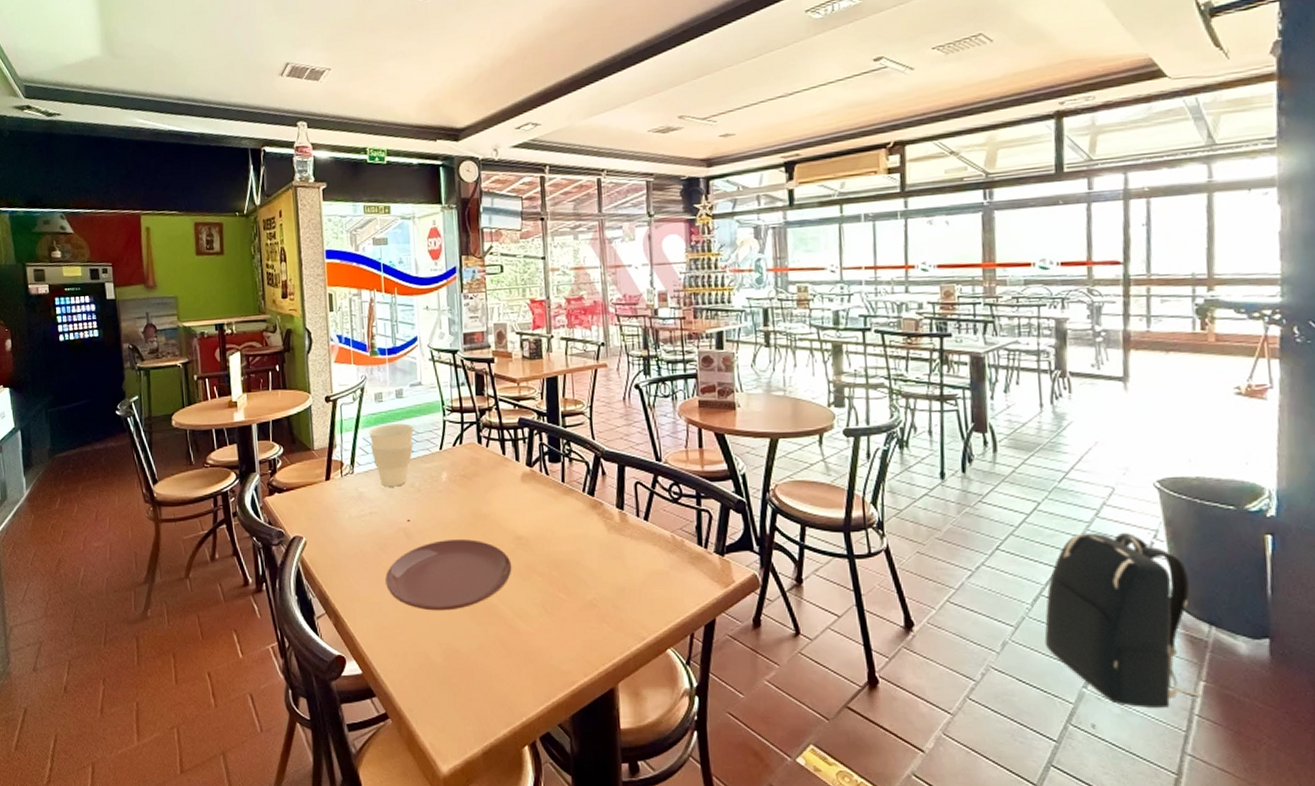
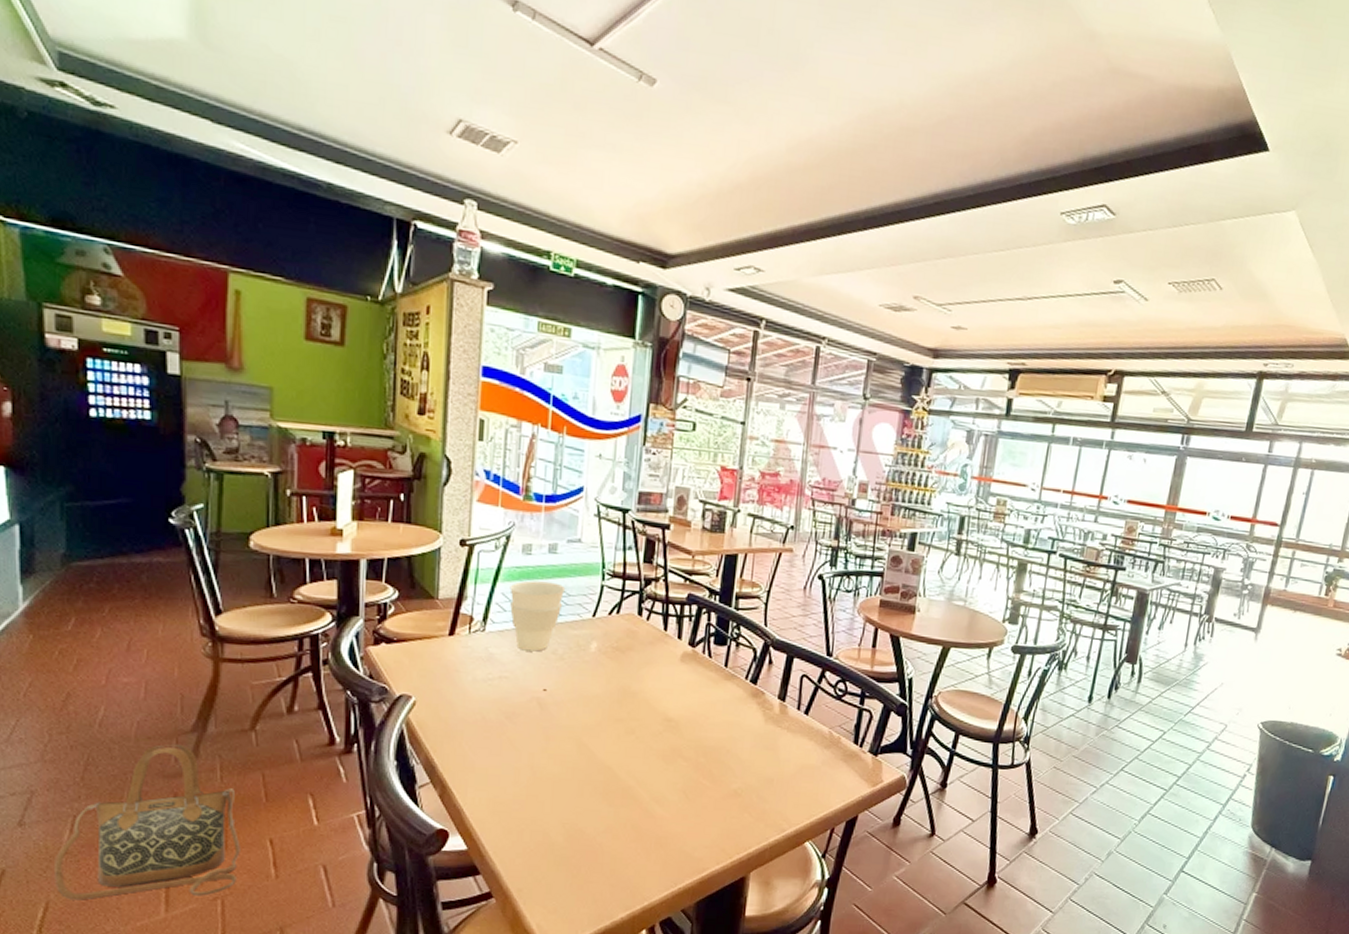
handbag: none [59,594,187,733] -> present [55,743,241,900]
plate: present [385,539,512,611] -> none [508,714,657,790]
backpack: present [1044,532,1202,708] -> none [1142,762,1266,913]

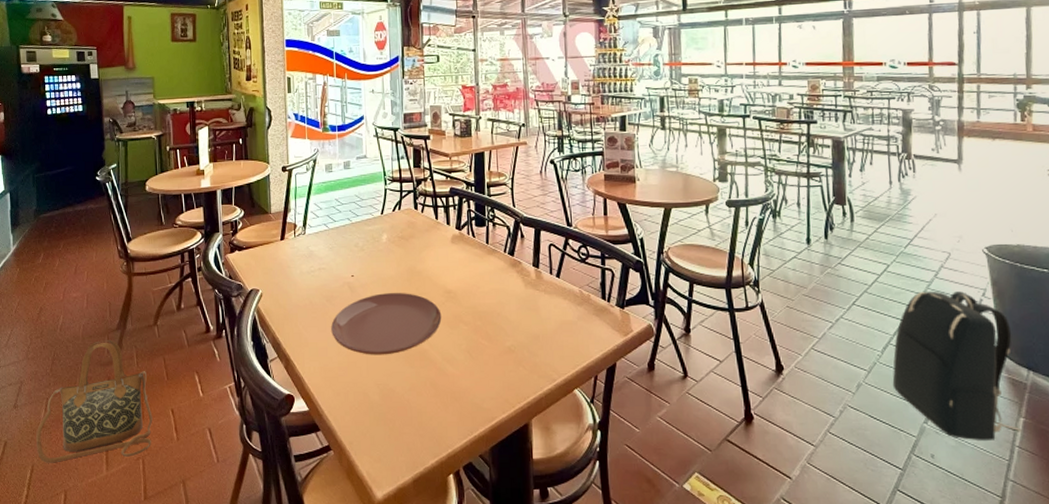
plate: none [508,714,657,790] -> present [331,293,442,355]
cup: present [509,580,566,652] -> none [319,191,360,246]
backpack: none [1142,762,1266,913] -> present [892,291,1022,440]

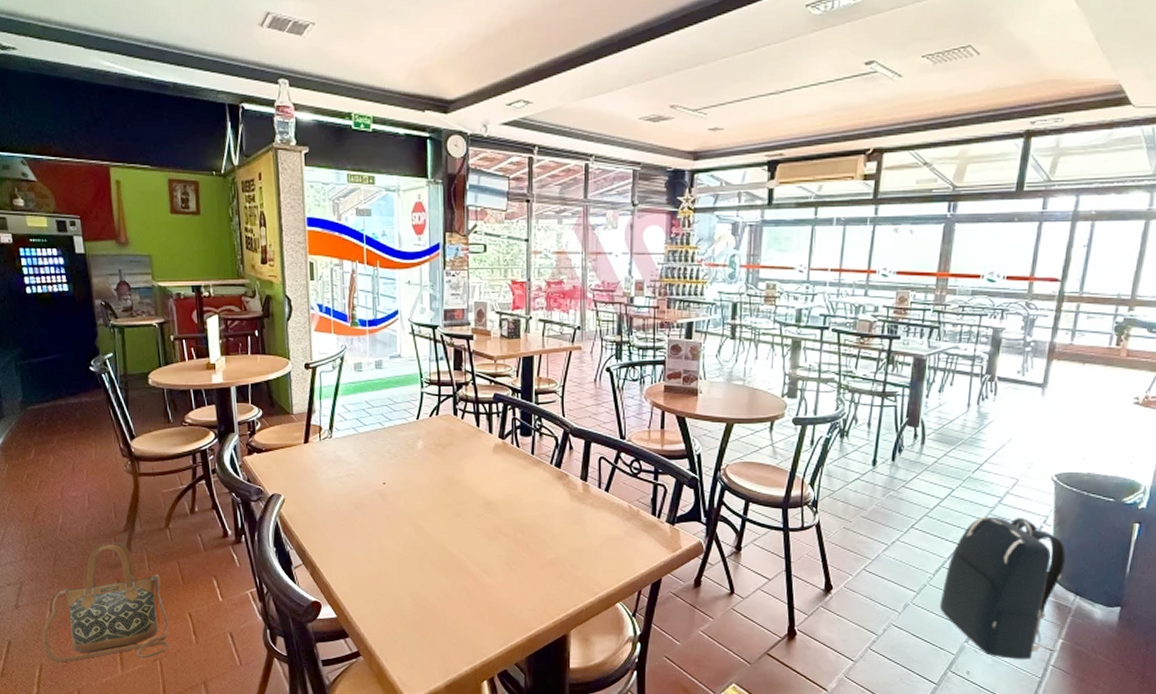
plate: present [331,293,442,355] -> none [361,502,480,565]

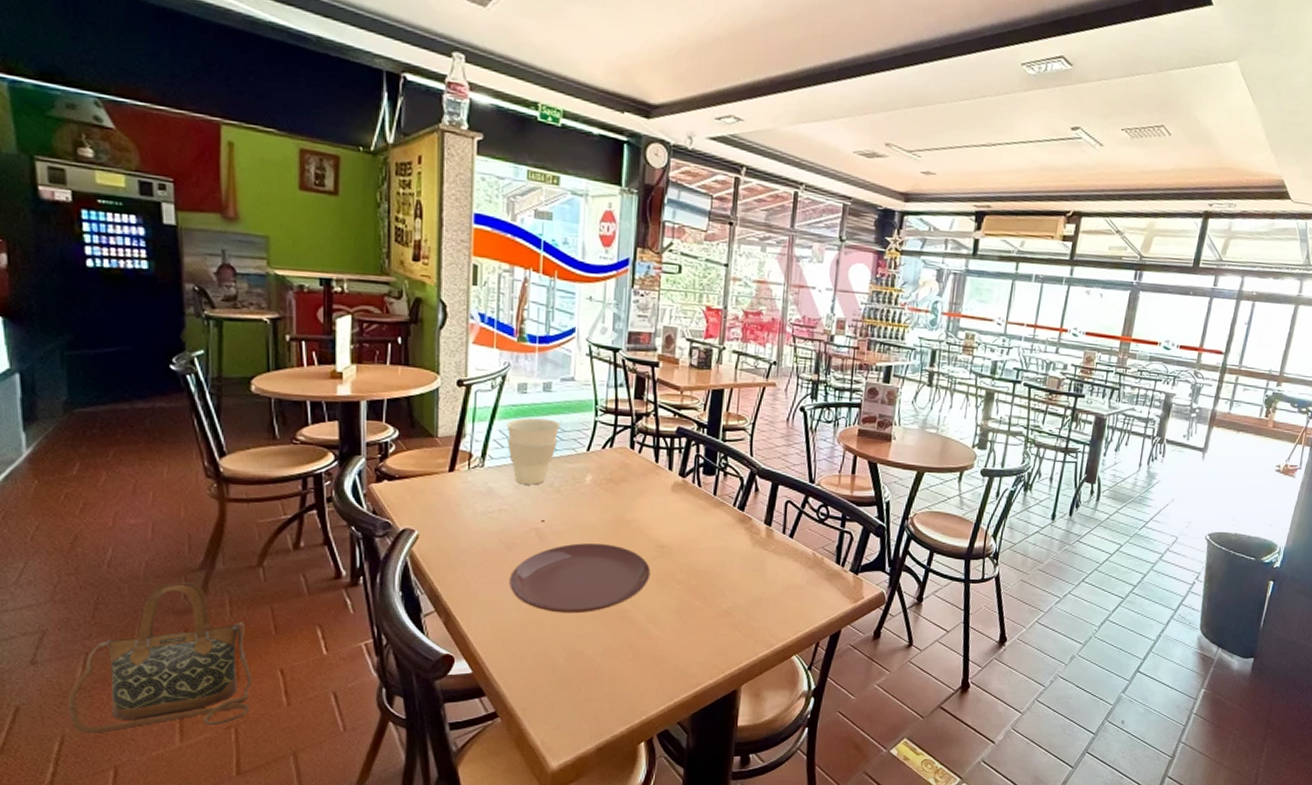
cup: none [347,393,393,452] -> present [506,418,561,485]
plate: none [361,502,480,565] -> present [510,543,651,614]
backpack: present [939,516,1066,659] -> none [1102,572,1213,708]

